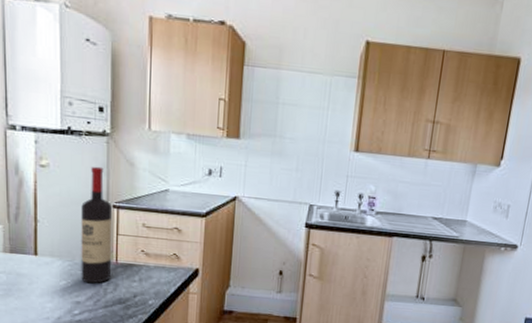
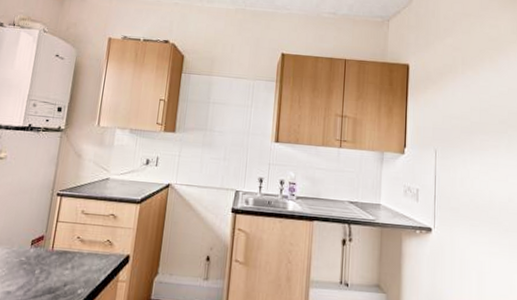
wine bottle: present [81,166,113,284] -> none [16,158,57,272]

